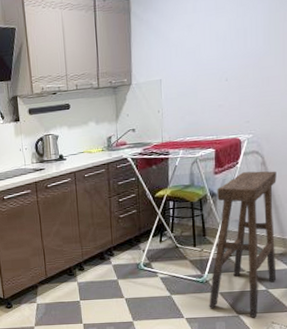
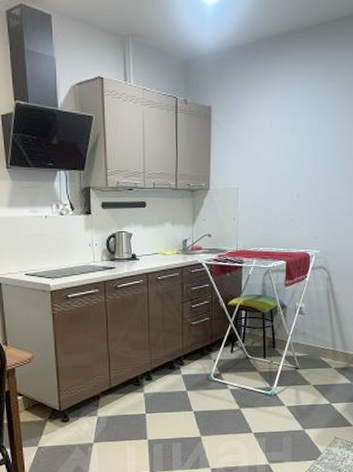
stool: present [209,171,277,318] -> none [276,286,340,433]

